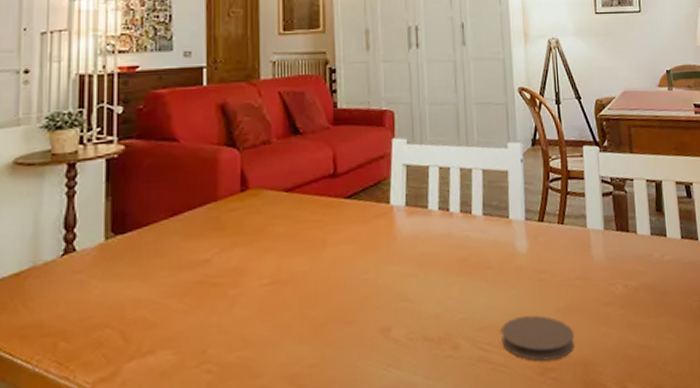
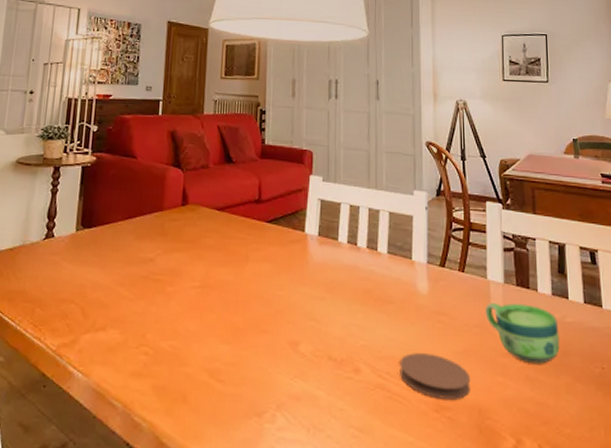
cup: none [586,248,660,309] -> present [485,303,560,364]

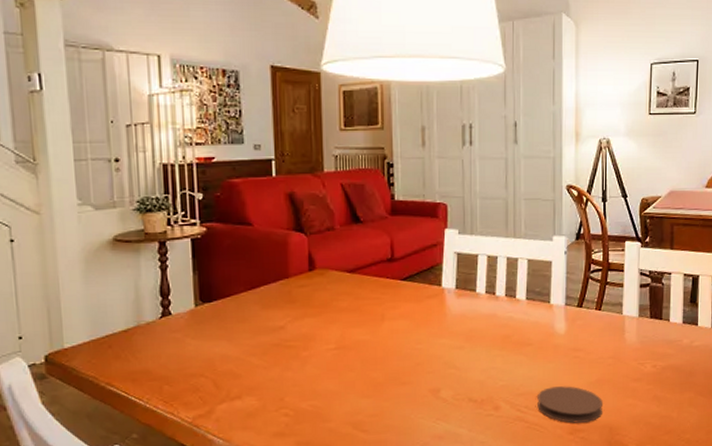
cup: present [485,303,560,364] -> none [619,334,687,385]

